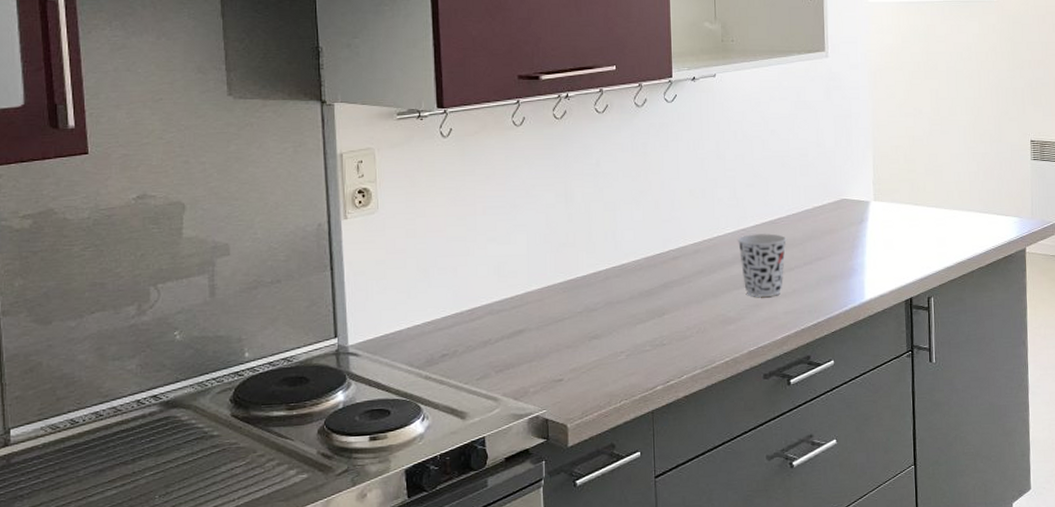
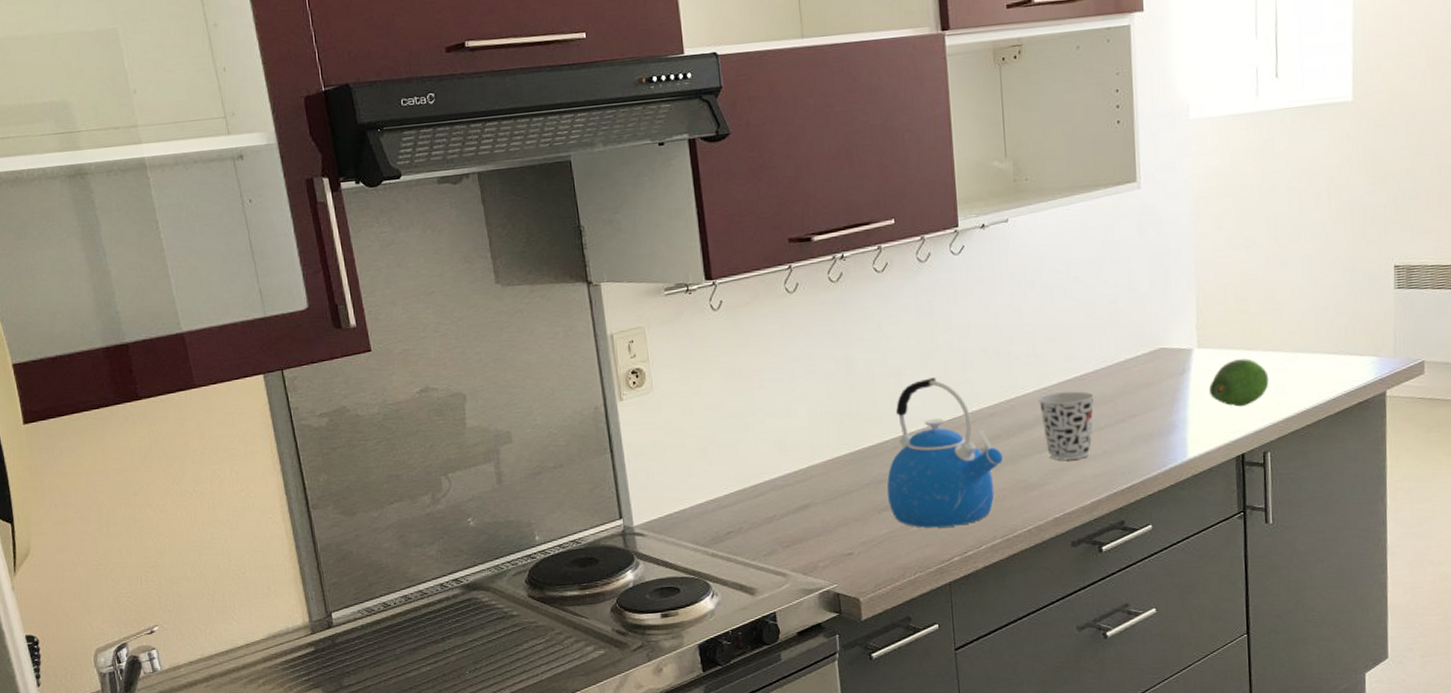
kettle: none [597,214,705,357] -> present [886,377,1003,528]
fruit: none [883,213,932,255] -> present [1208,358,1269,407]

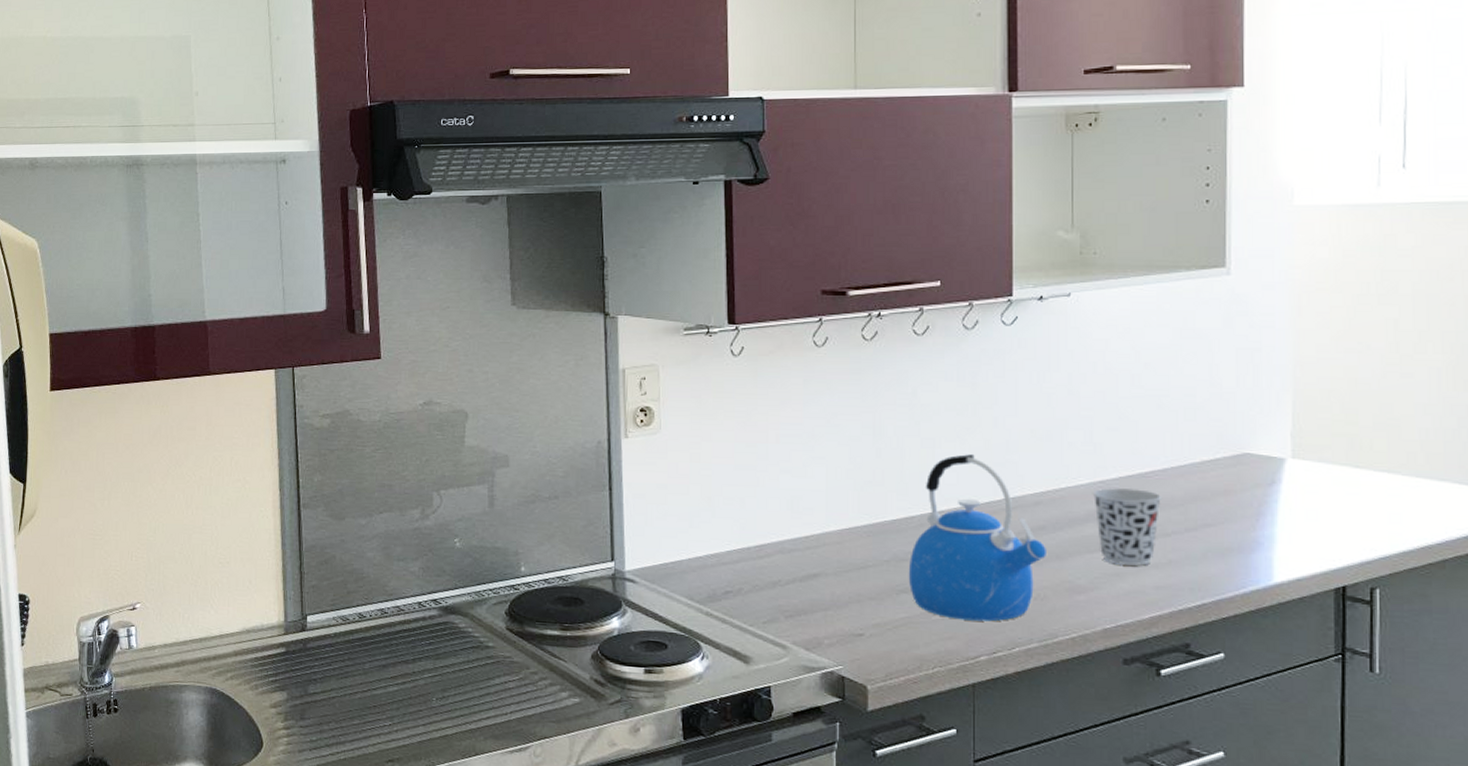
fruit: present [1208,358,1269,407] -> none [1303,477,1381,532]

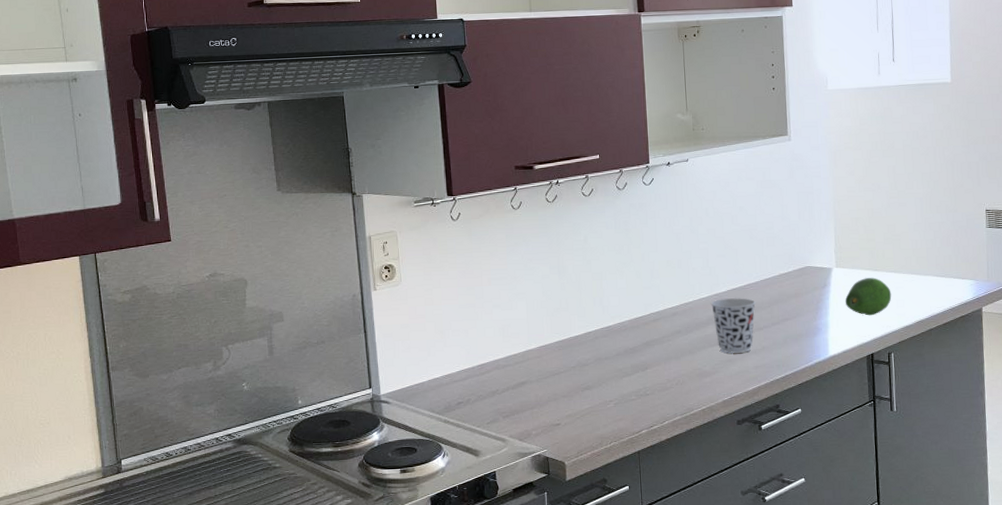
kettle: present [908,454,1046,622] -> none [589,282,682,405]
fruit: none [1303,477,1381,532] -> present [845,277,892,316]

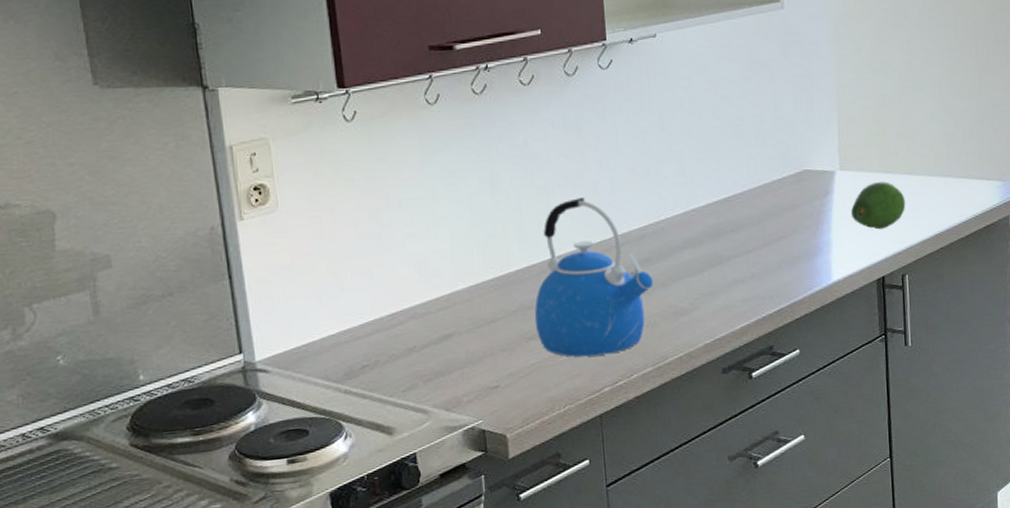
kettle: none [589,282,682,405] -> present [534,197,653,357]
cup: present [710,298,755,353] -> none [687,213,743,284]

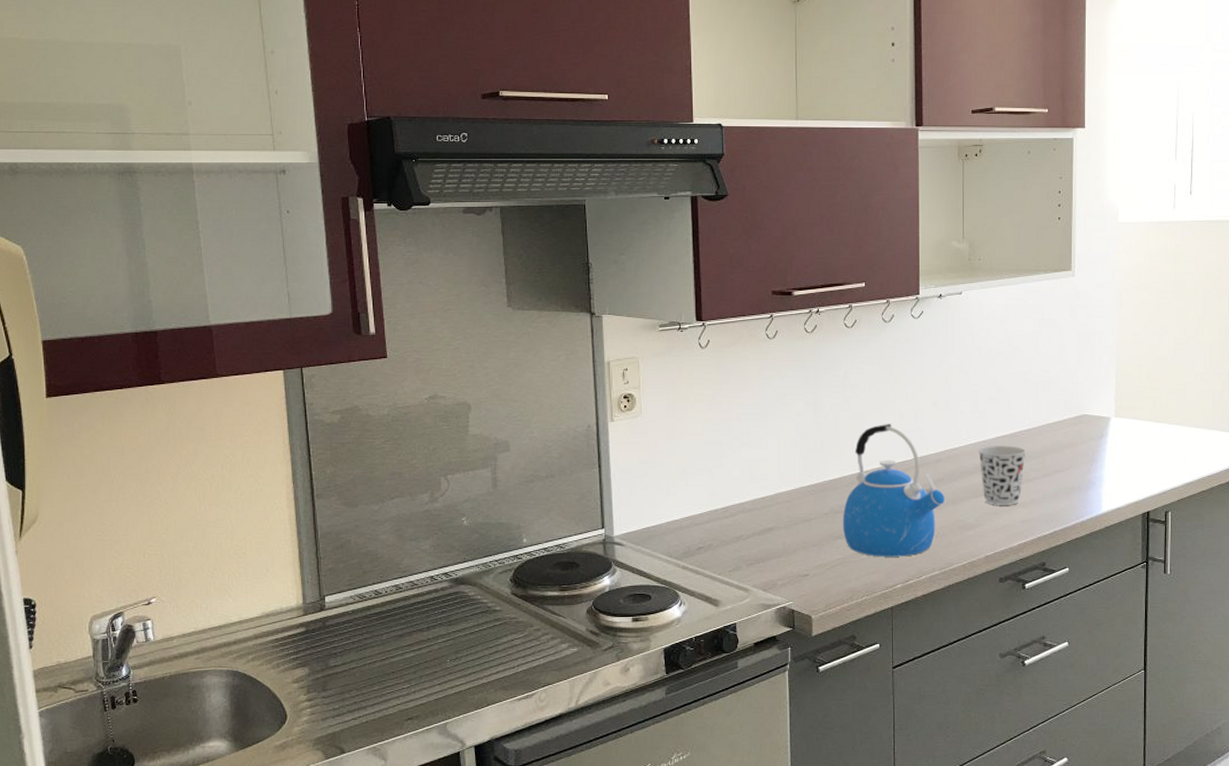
cup: none [687,213,743,284] -> present [977,446,1026,505]
fruit: present [850,181,906,230] -> none [1122,430,1173,471]

